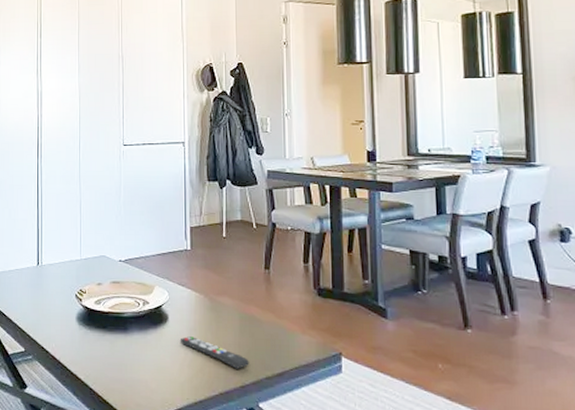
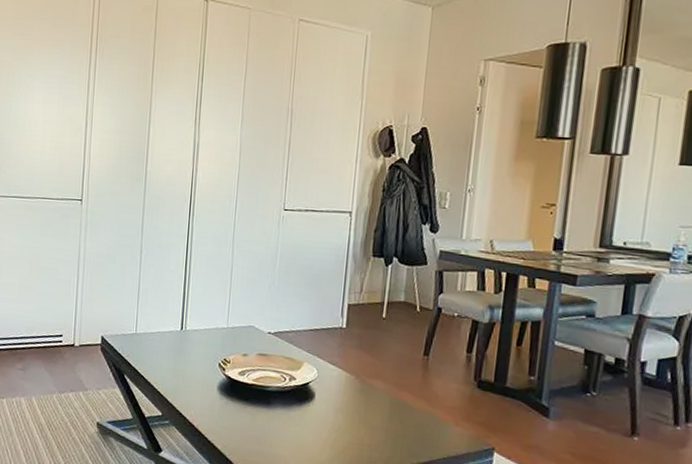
remote control: present [179,336,249,369] -> none [324,416,395,454]

